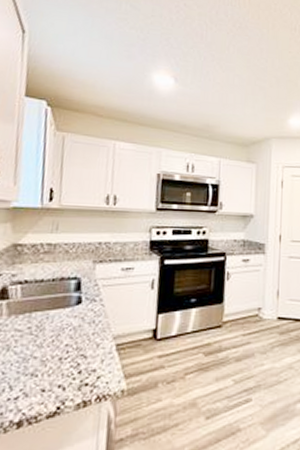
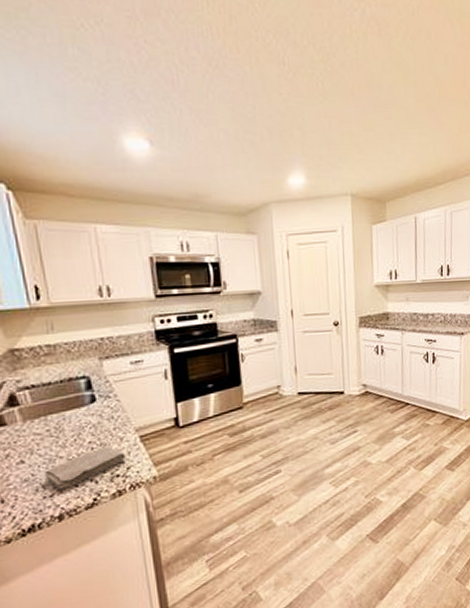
washcloth: none [14,351,99,392] -> present [44,446,126,490]

